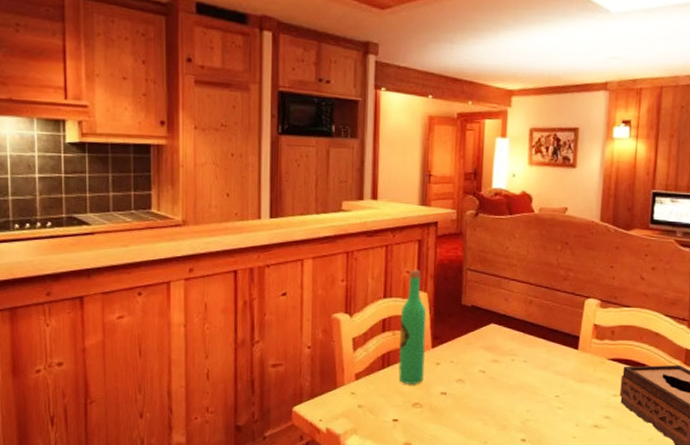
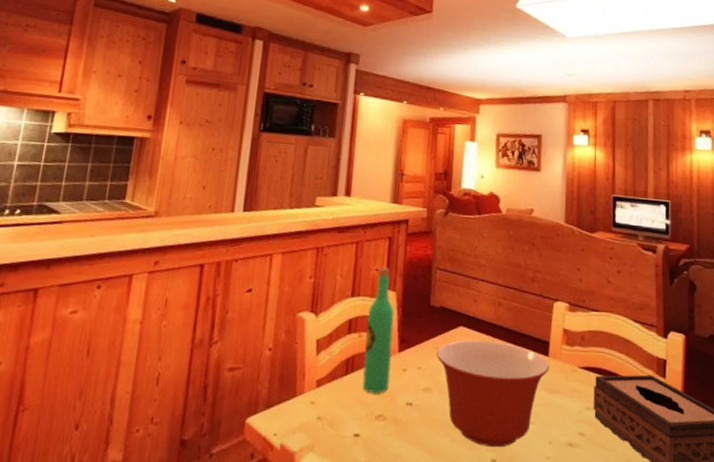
mixing bowl: none [468,336,579,430] -> present [436,340,550,448]

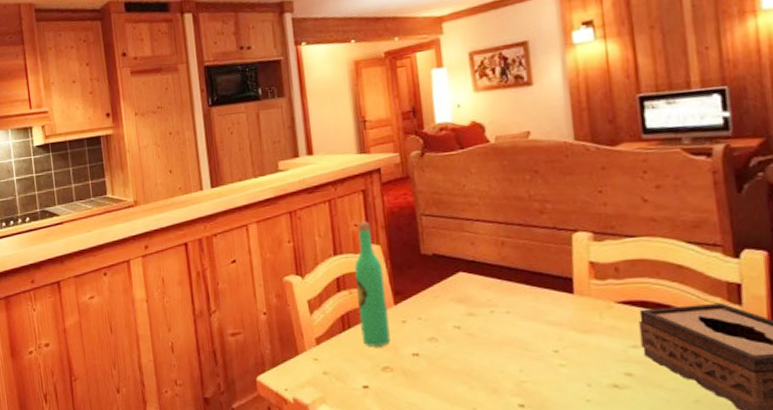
mixing bowl: present [436,340,550,448] -> none [436,283,577,393]

